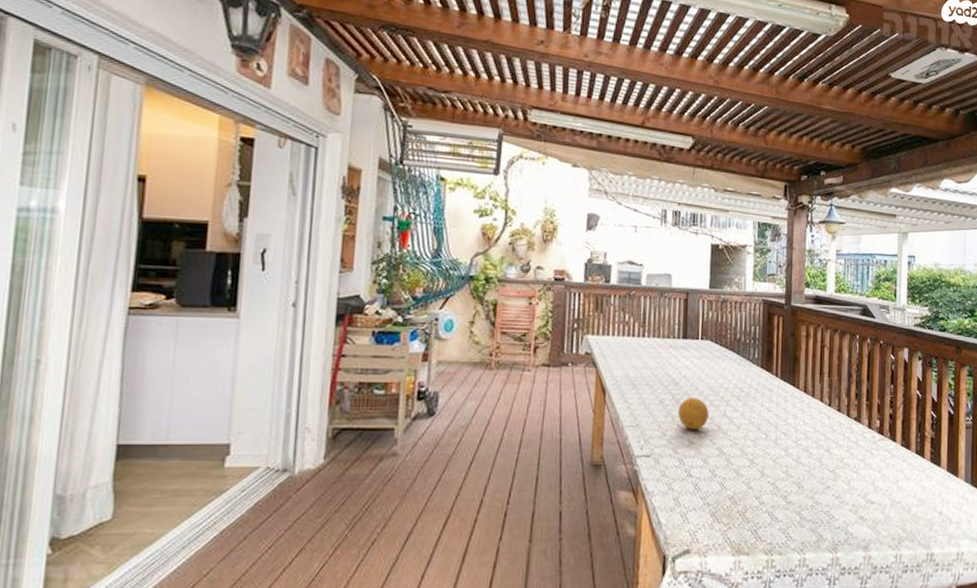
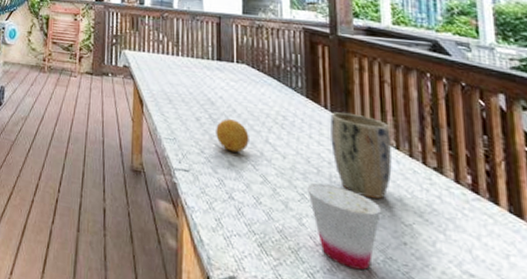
cup: none [756,447,813,518] -> present [307,183,381,271]
plant pot: none [778,379,825,453] -> present [330,112,392,199]

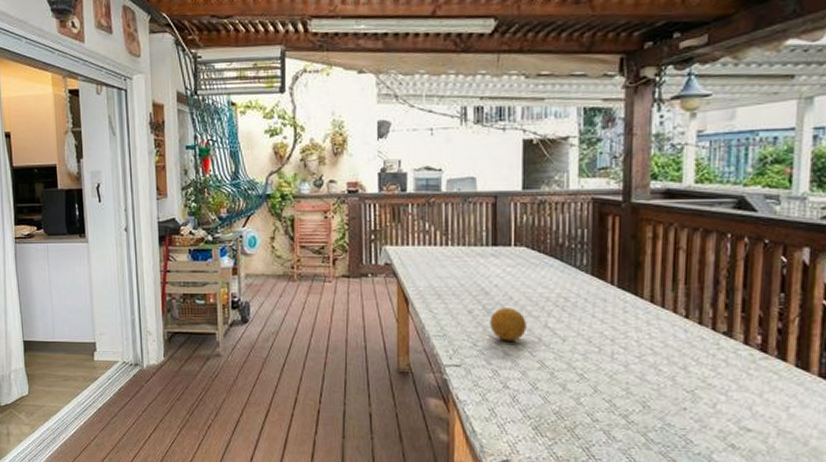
cup: present [307,183,381,271] -> none [587,361,663,439]
plant pot: present [330,112,392,199] -> none [615,287,681,371]

